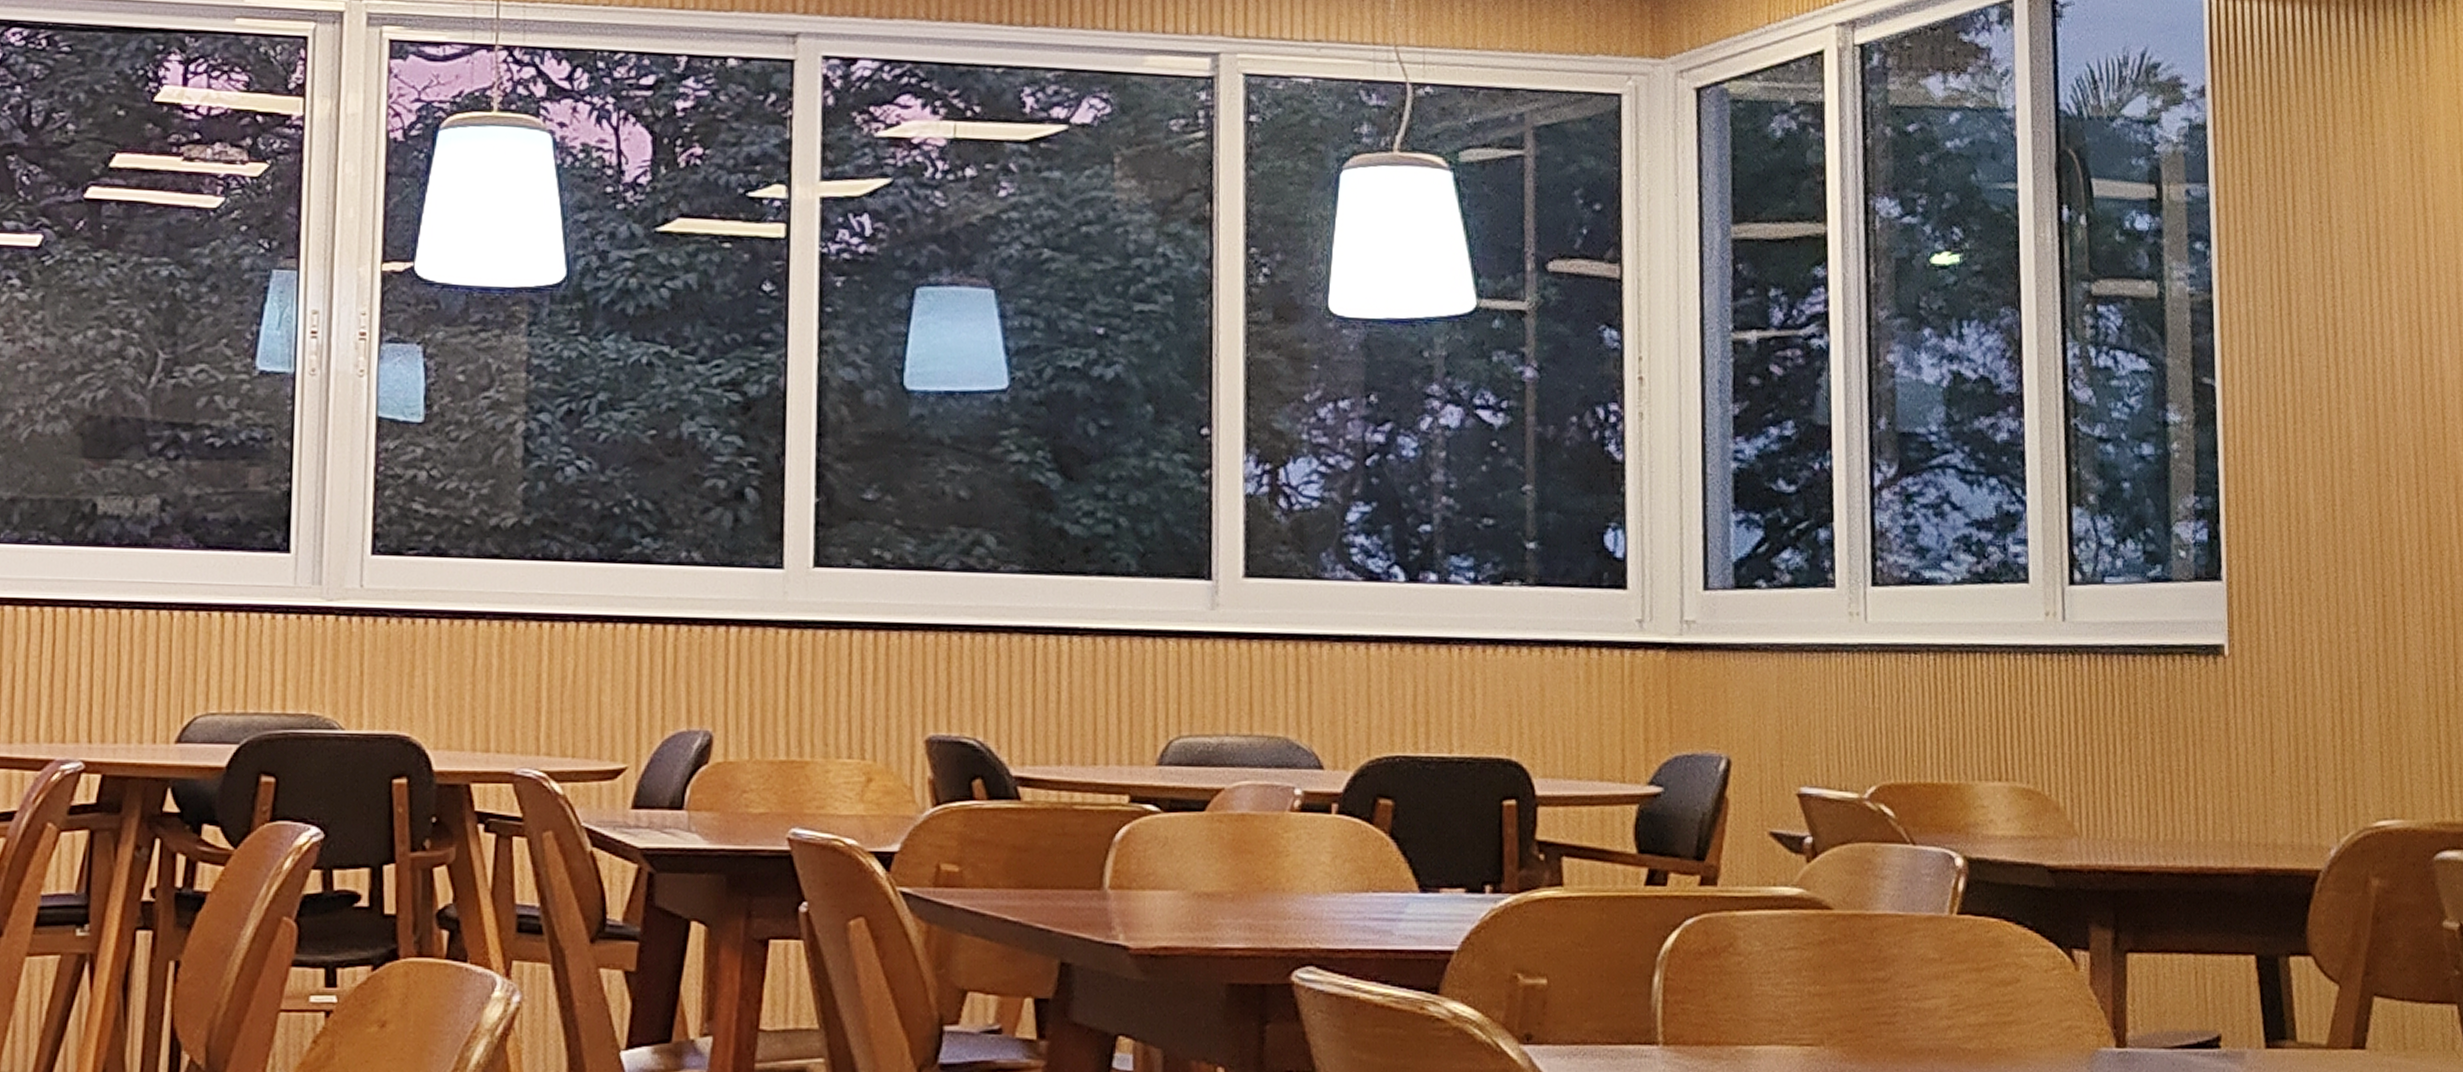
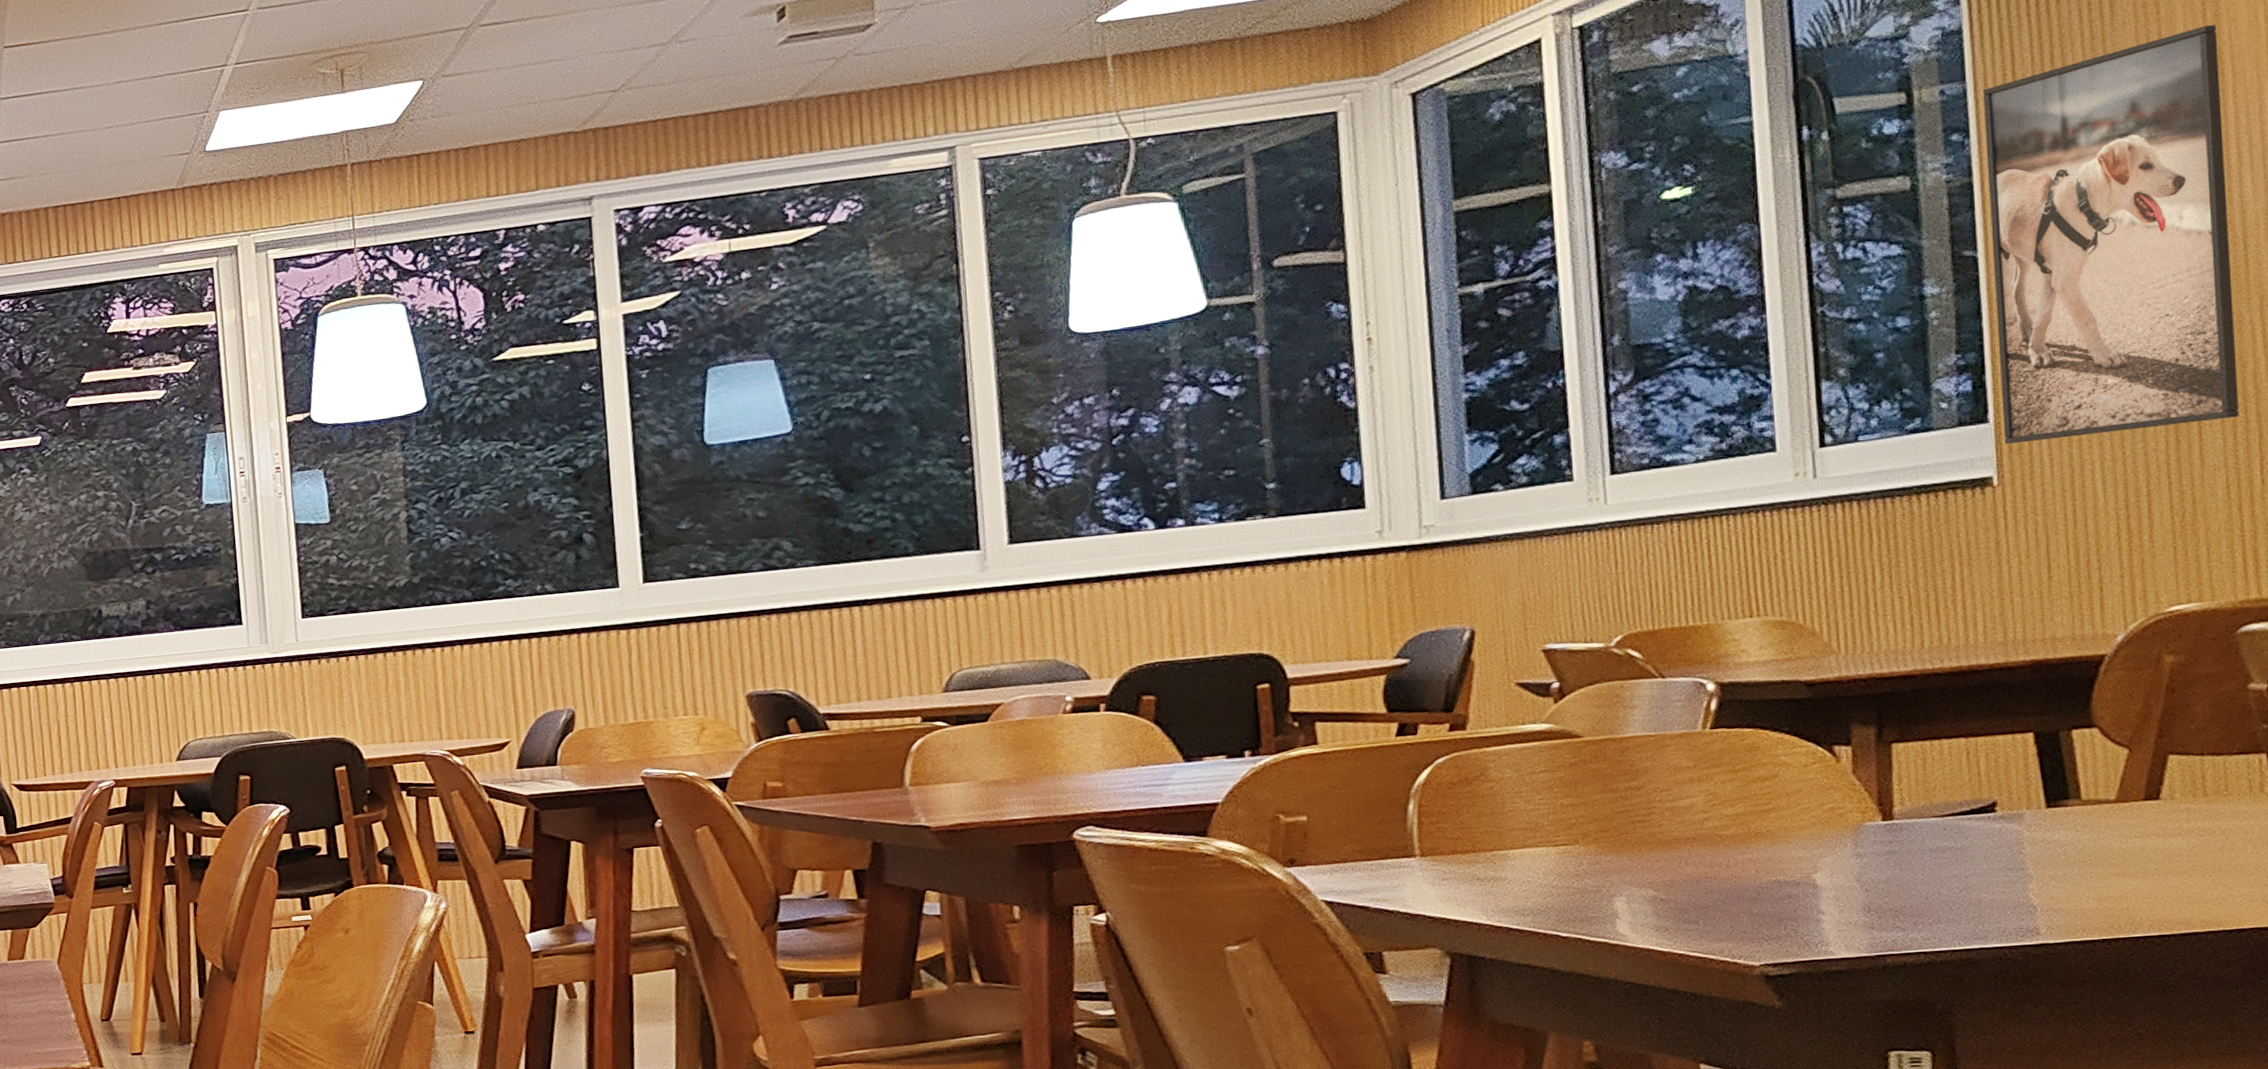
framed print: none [2224,167,2437,611] -> present [1983,25,2239,445]

